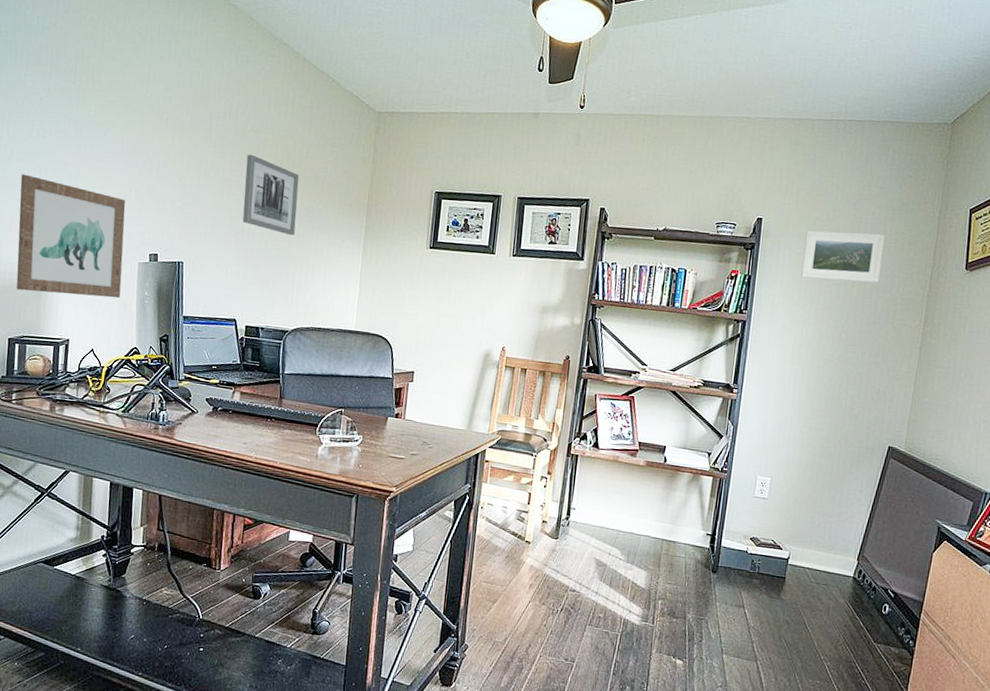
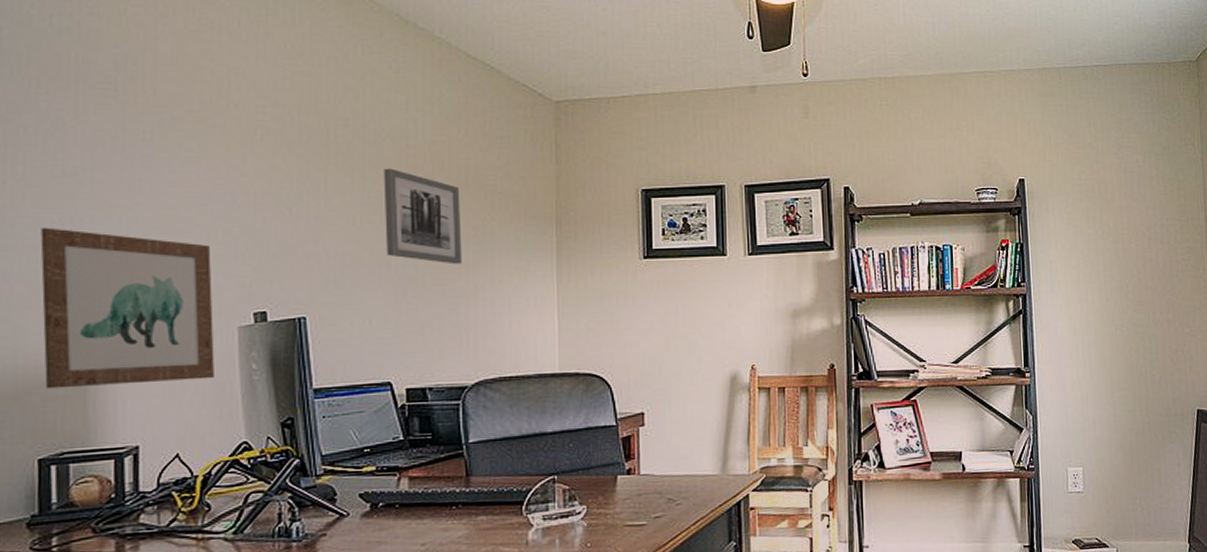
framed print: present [801,230,885,283] -> none [1072,182,1155,240]

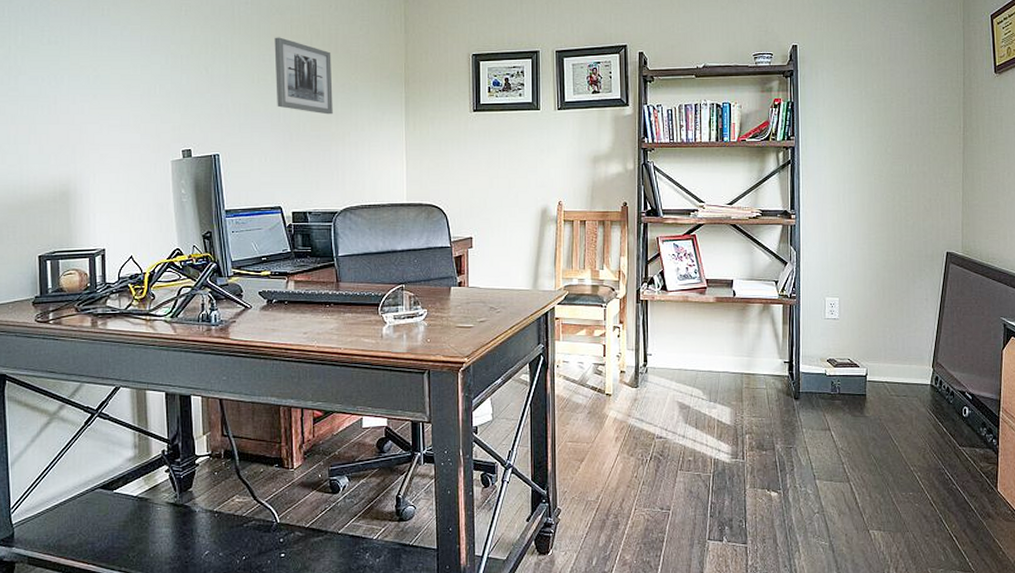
wall art: present [40,227,214,389] -> none [35,83,155,204]

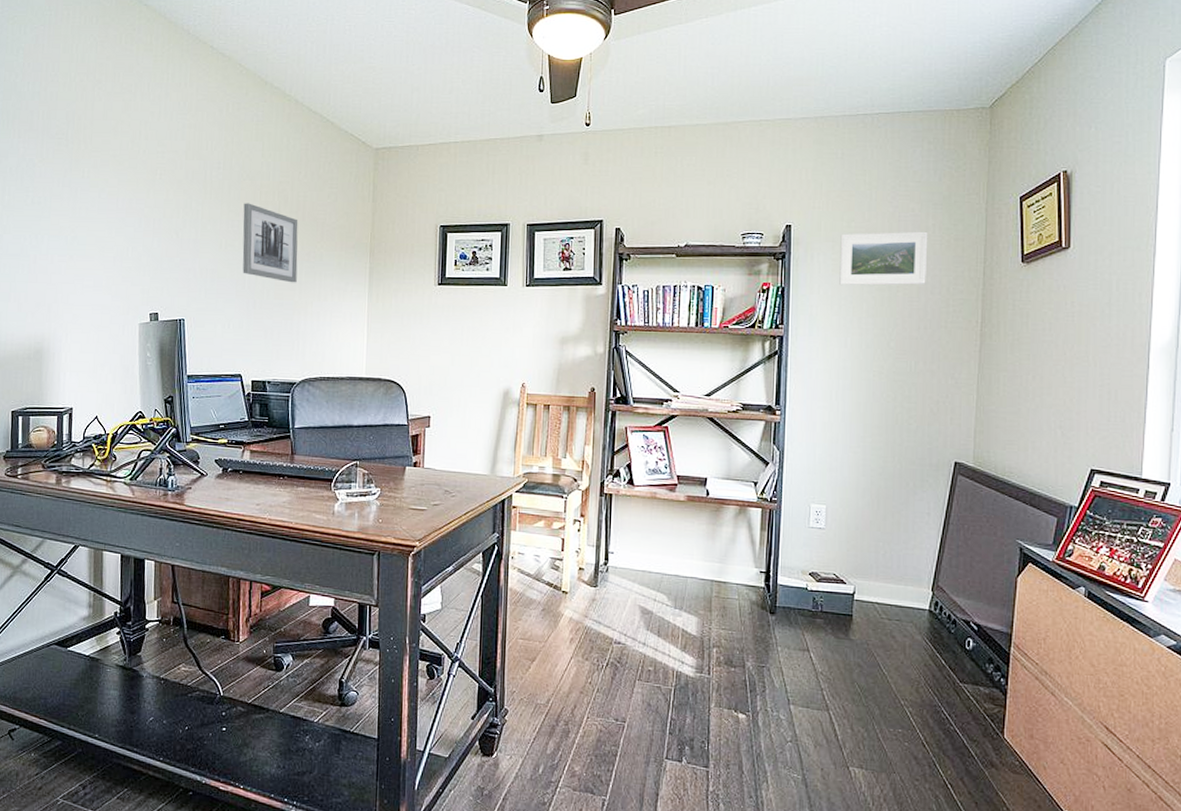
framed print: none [840,48,916,99] -> present [839,231,928,286]

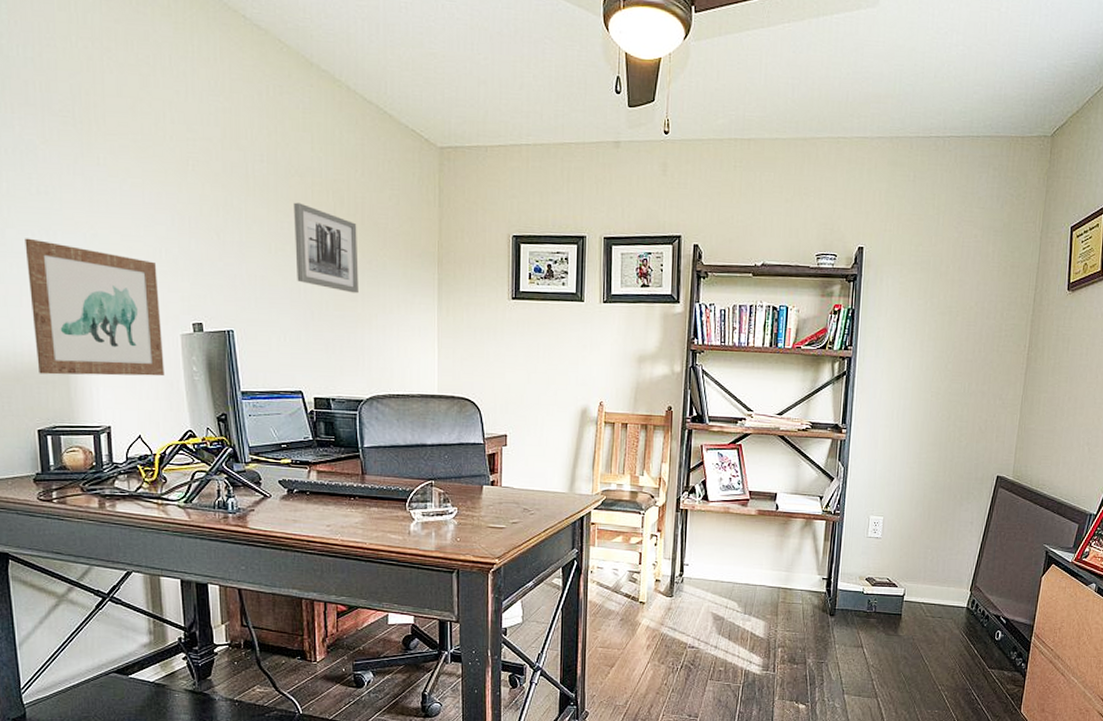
wall art: none [17,242,124,362] -> present [25,238,164,376]
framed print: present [839,231,928,286] -> none [905,257,988,310]

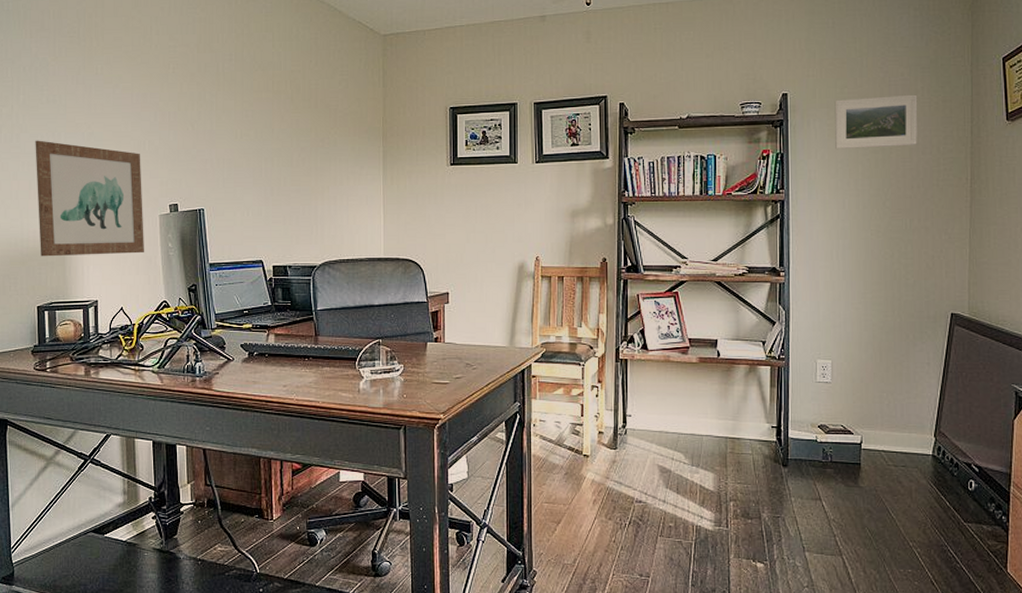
wall art: present [293,202,359,294] -> none [257,93,312,169]
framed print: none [905,257,988,310] -> present [834,94,918,150]

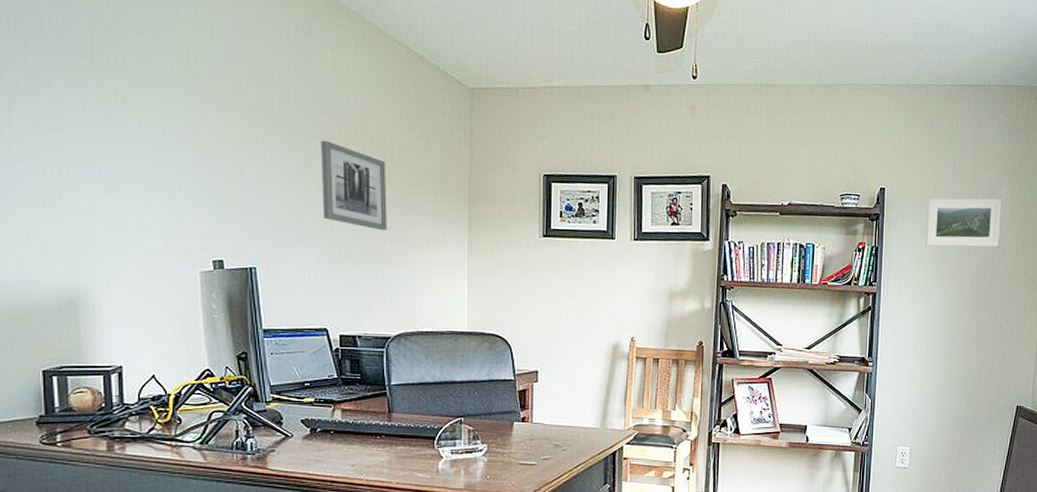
wall art: present [35,140,144,257] -> none [35,173,181,315]
wall art: none [257,93,312,169] -> present [321,140,387,231]

